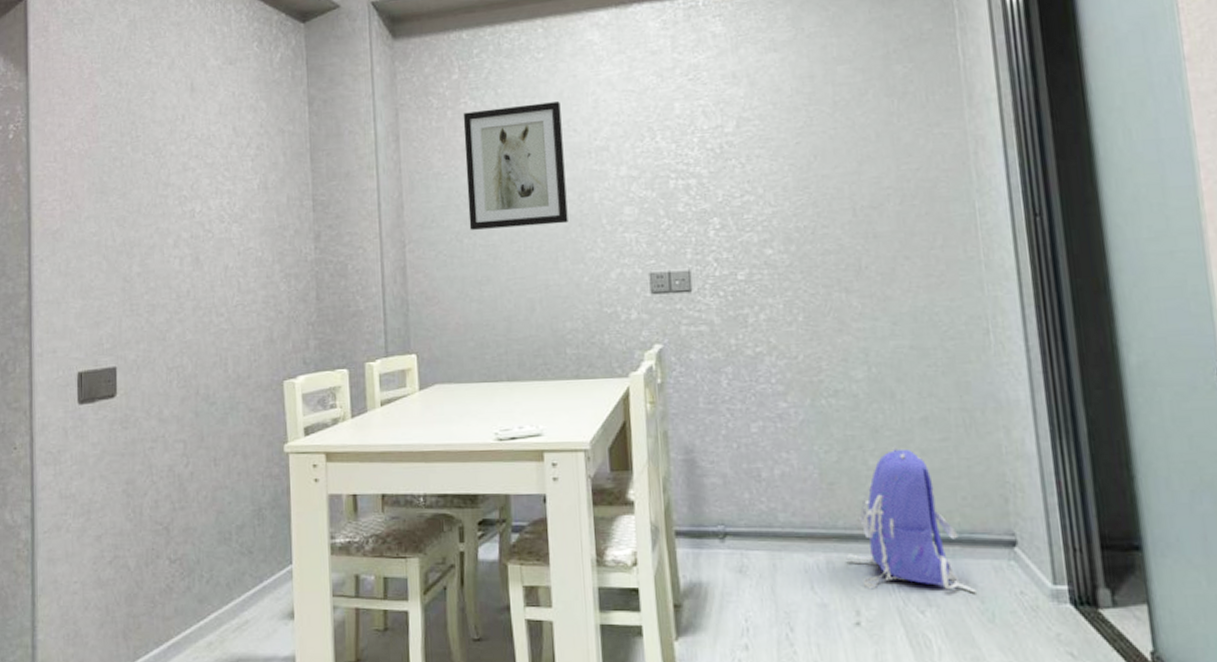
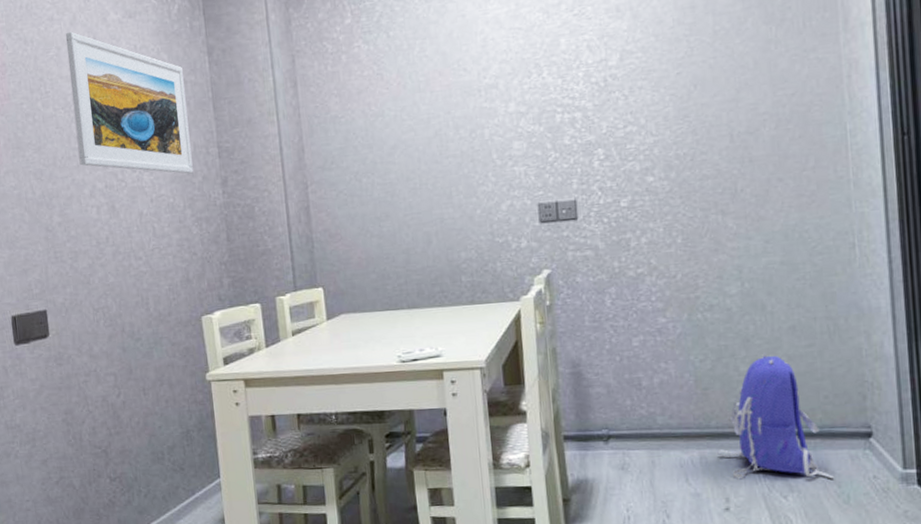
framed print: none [162,76,285,227] -> present [65,31,193,174]
wall art: present [463,101,568,230] -> none [357,42,461,170]

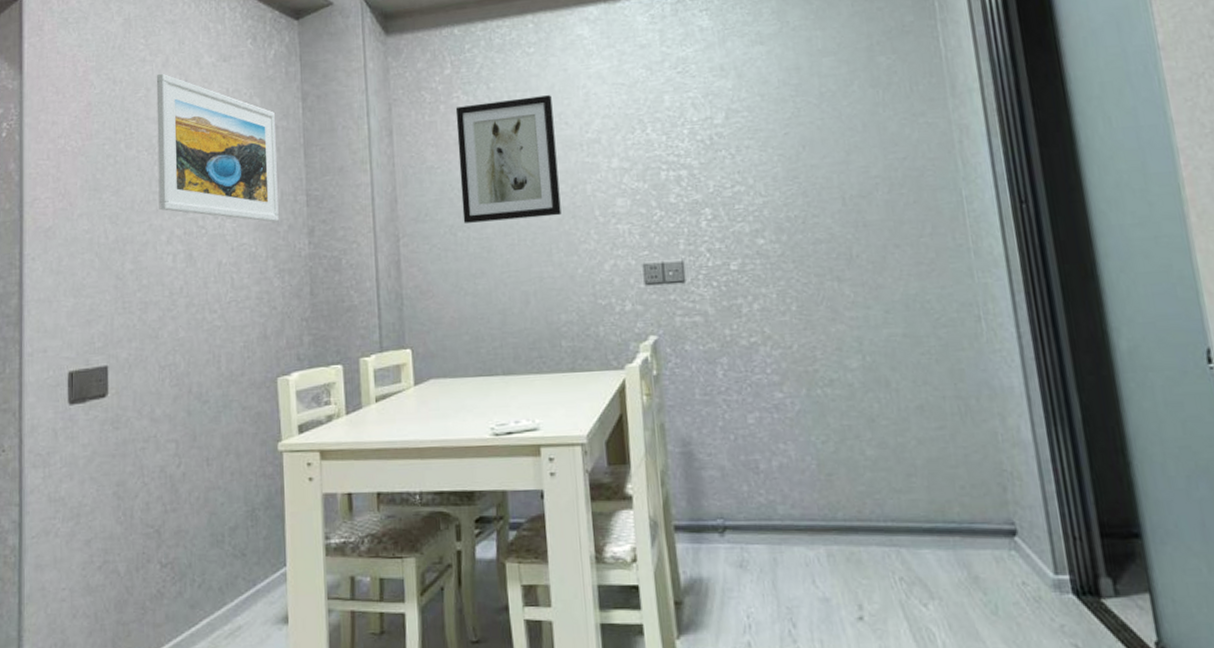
wall art: none [357,42,461,170] -> present [455,95,561,223]
backpack: present [717,353,834,478] -> none [846,435,978,583]

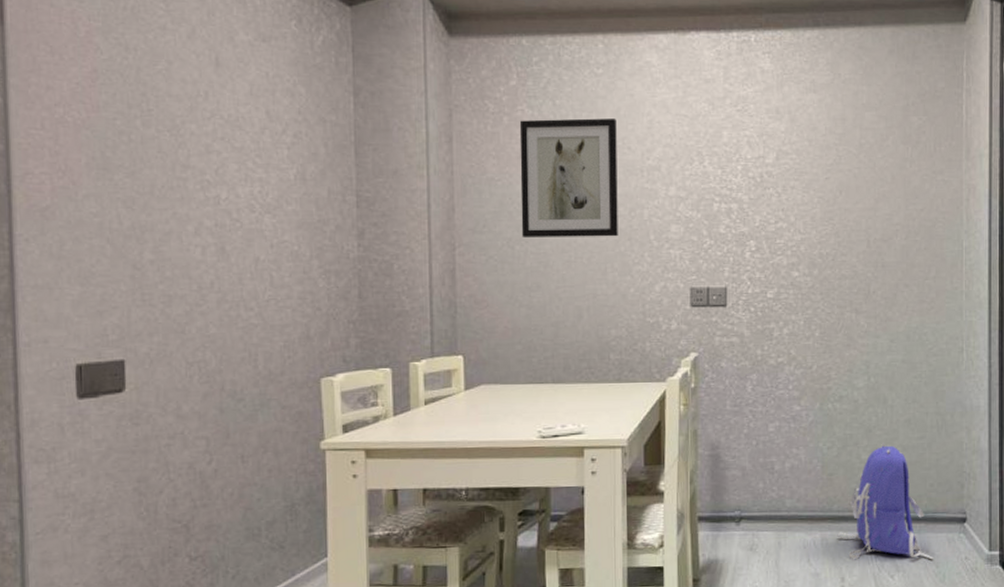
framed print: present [156,73,279,222] -> none [179,45,325,221]
backpack: none [846,435,978,583] -> present [837,443,933,559]

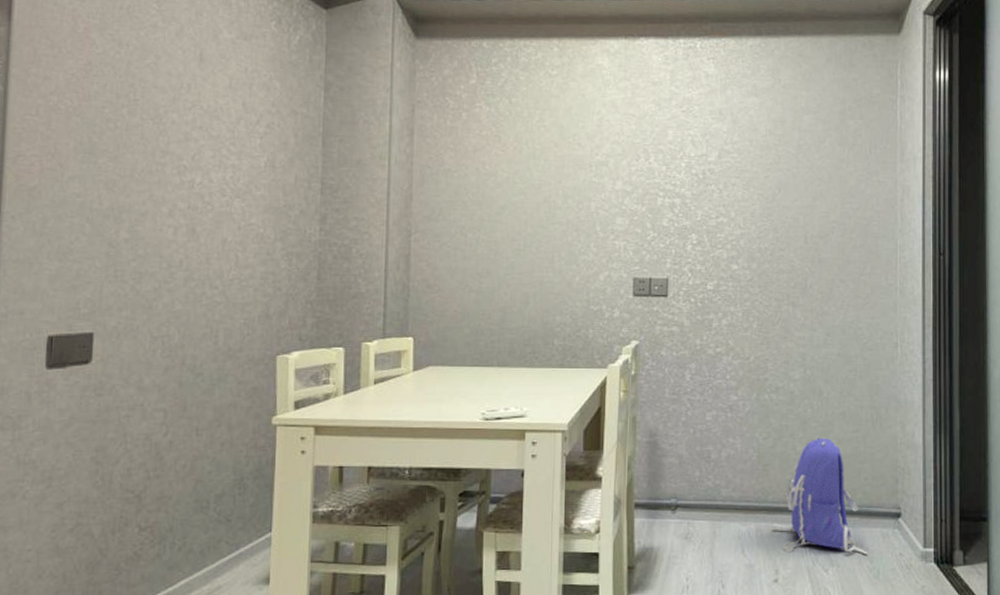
wall art: present [519,118,618,237] -> none [474,116,568,227]

